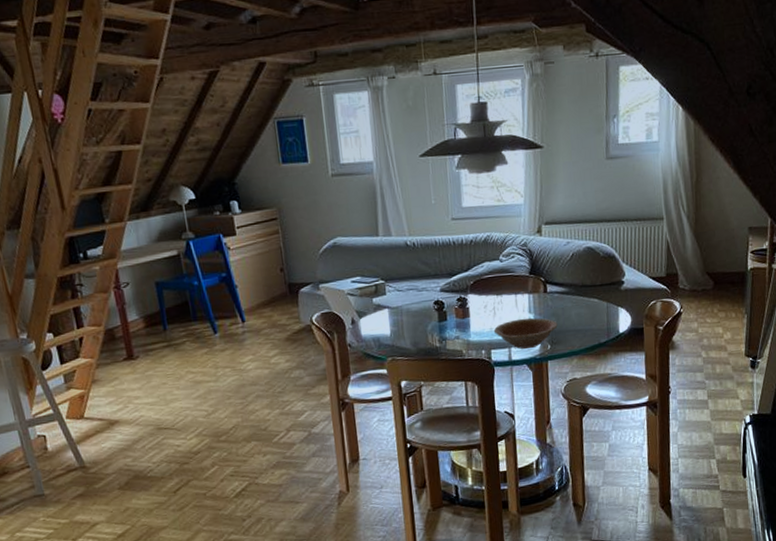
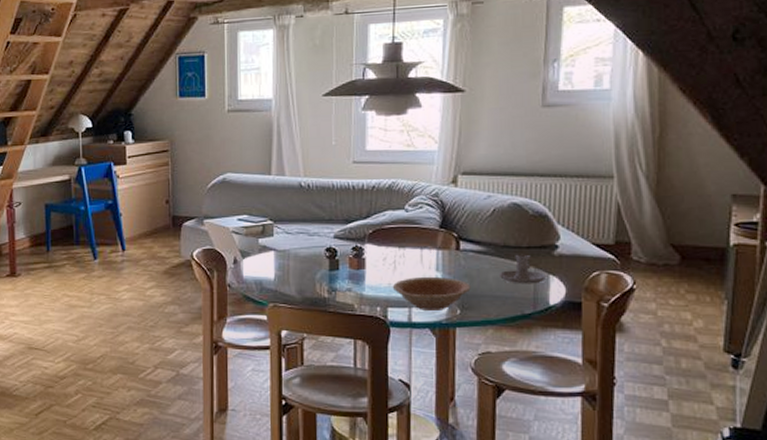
candle holder: none [580,291,616,318] -> present [500,254,546,284]

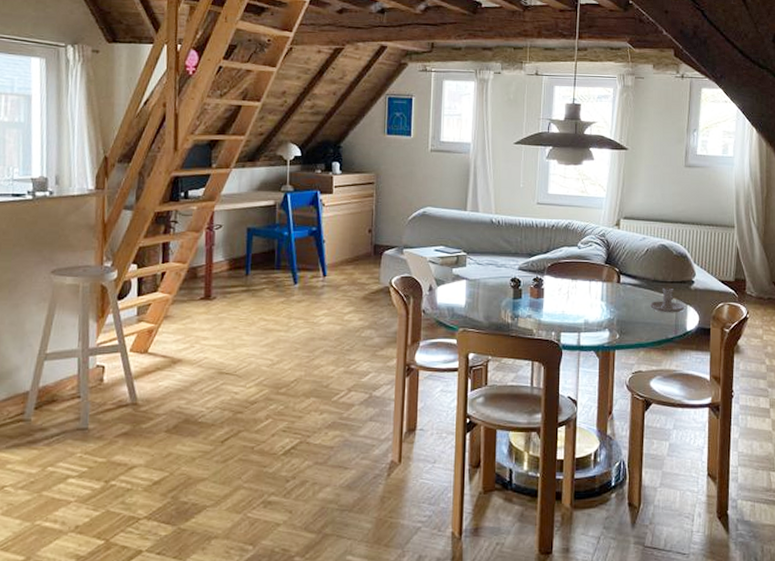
bowl: present [392,276,471,310] -> none [565,305,628,335]

